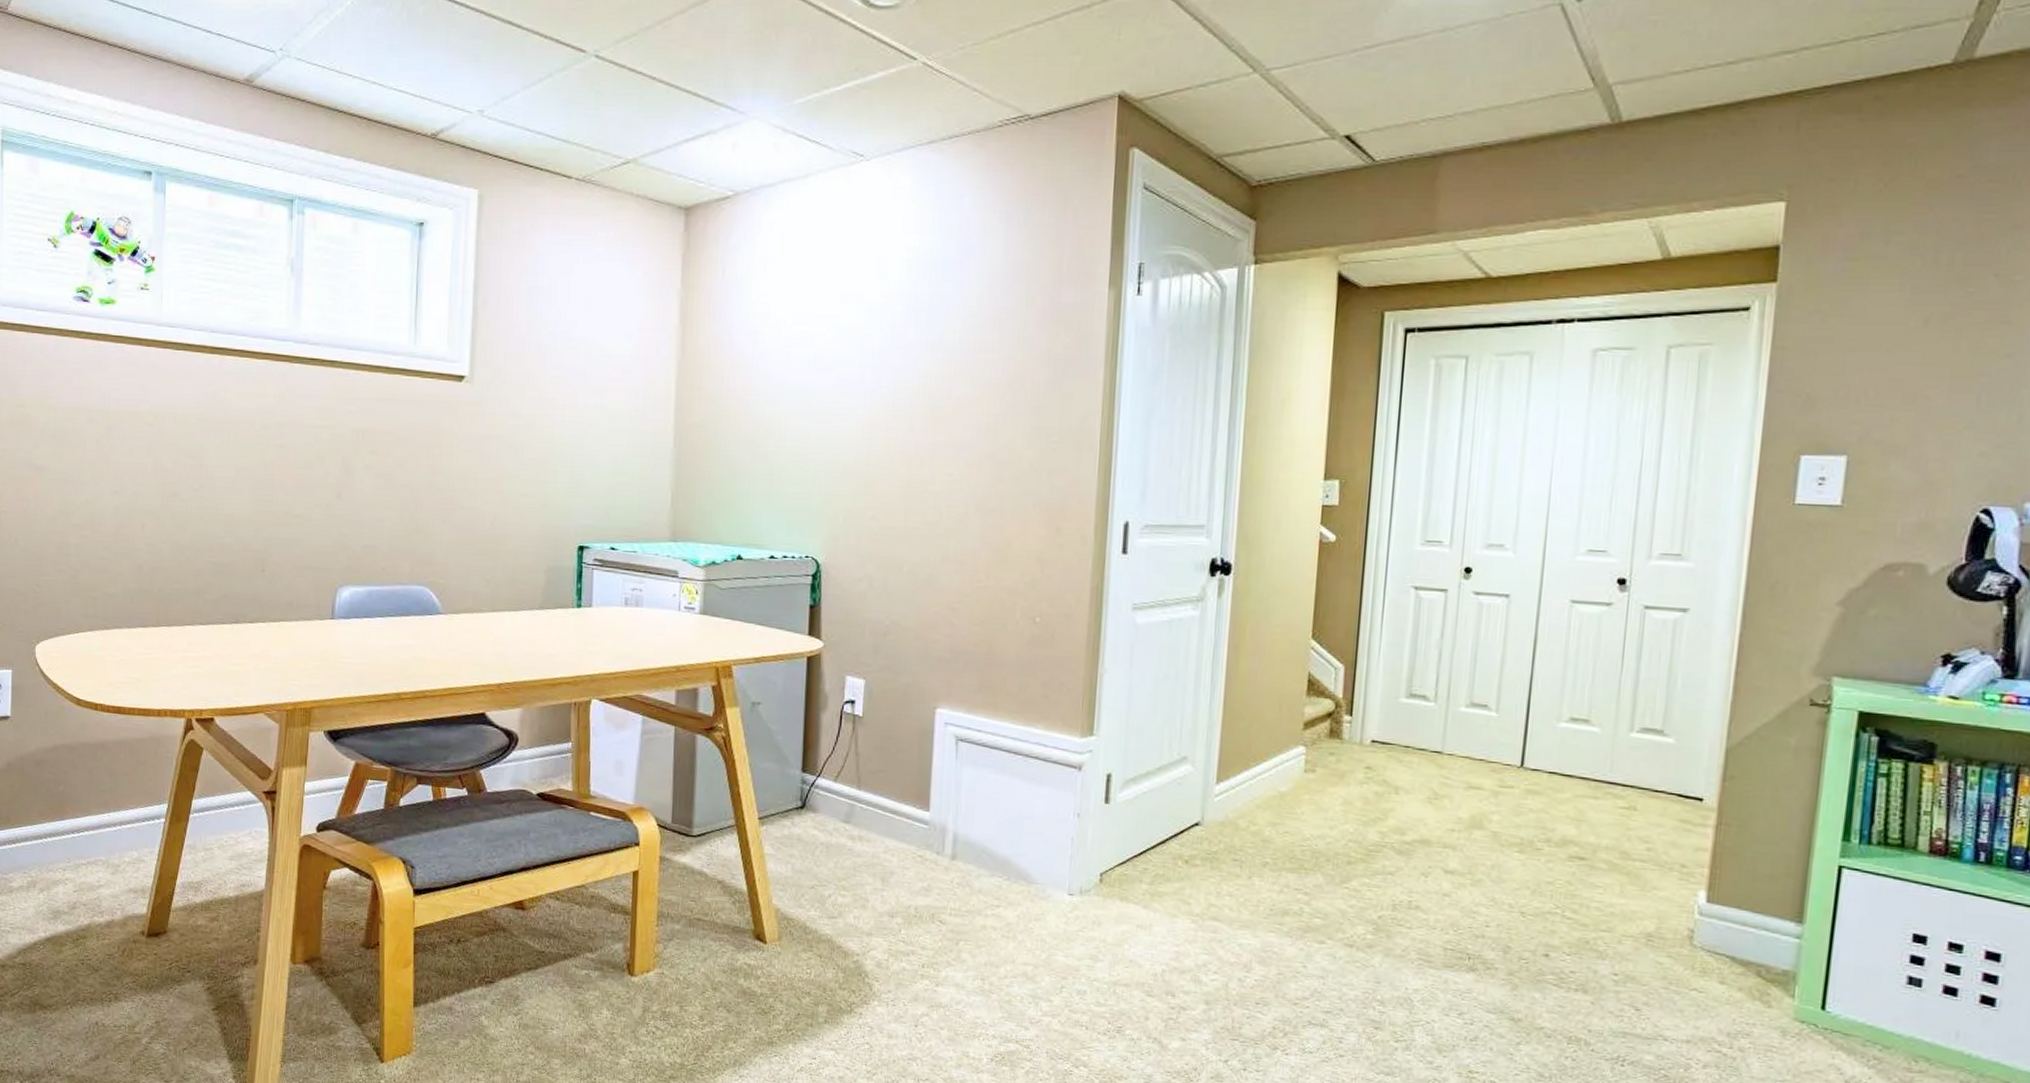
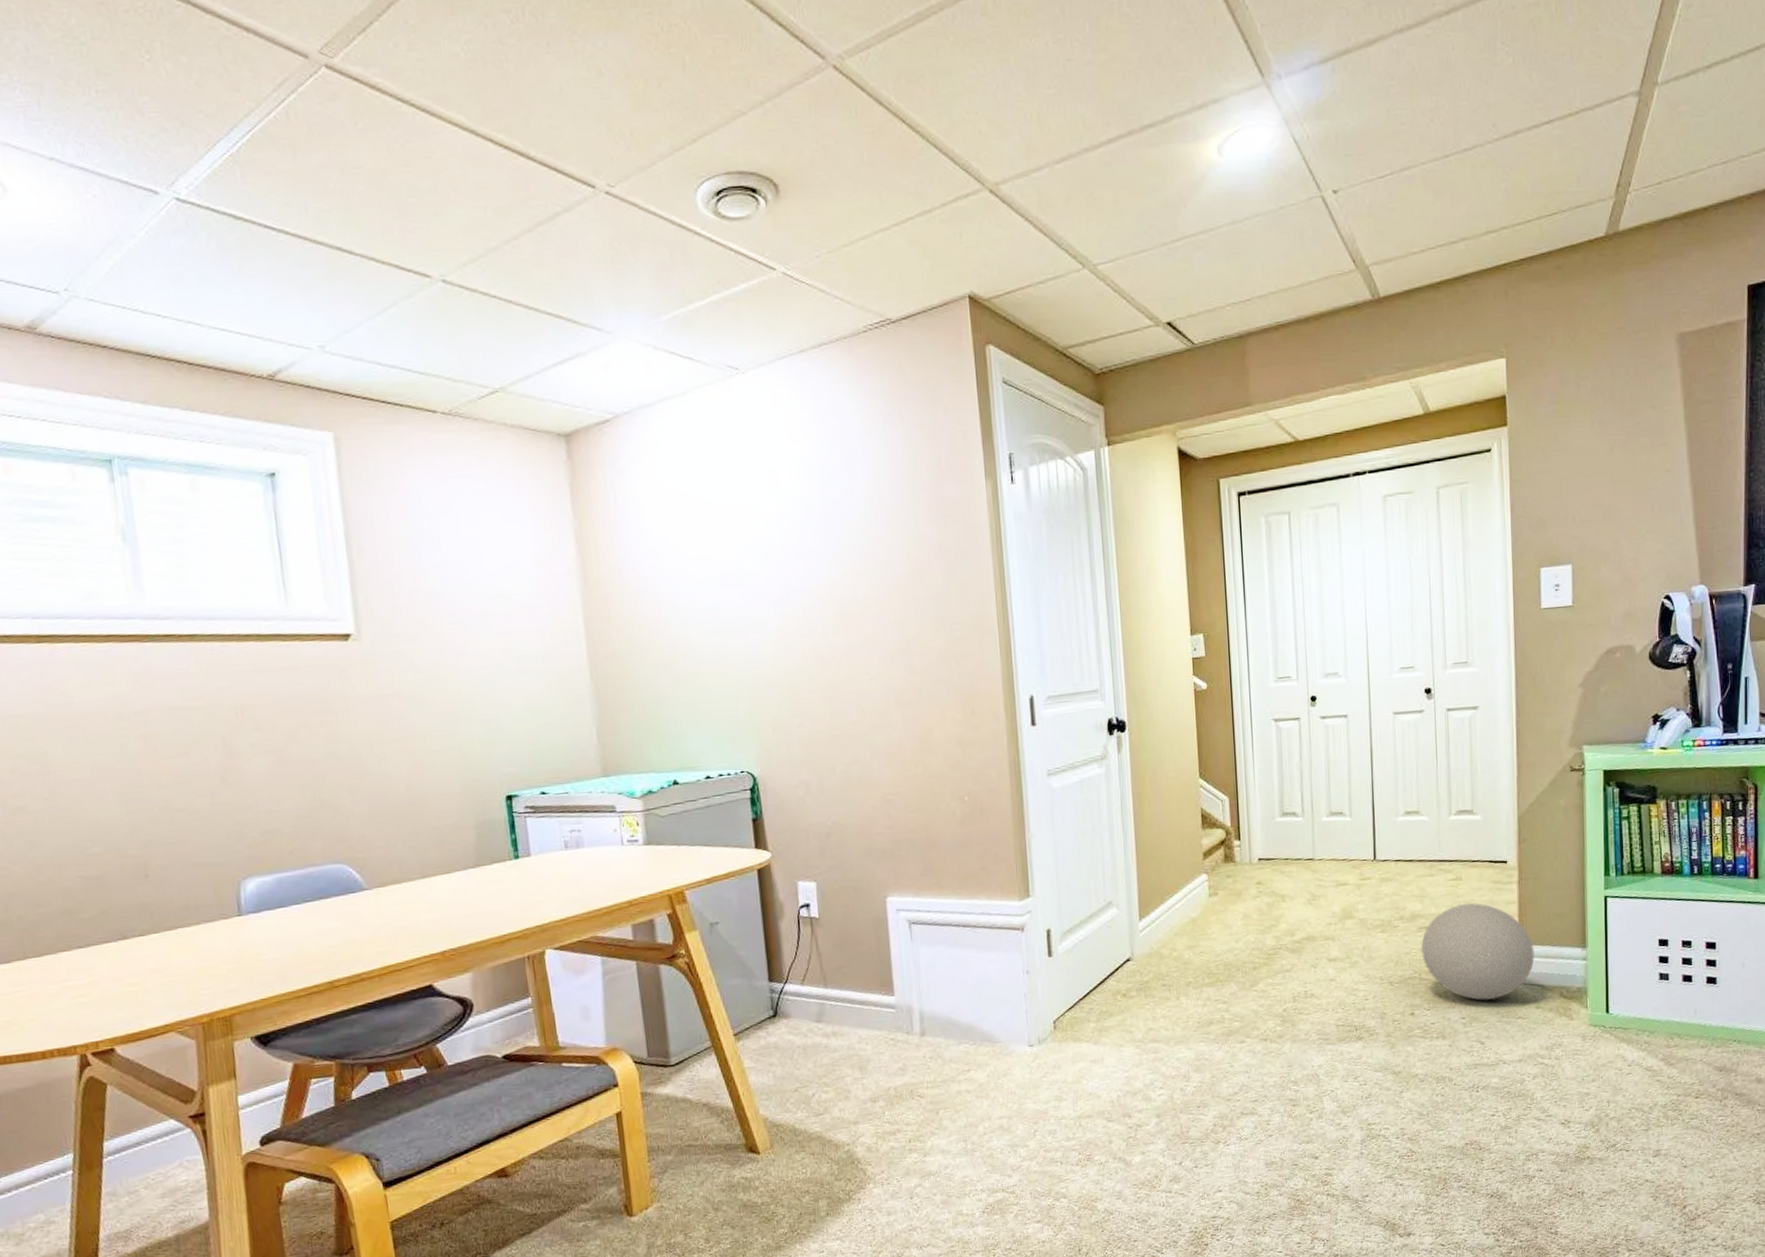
decorative ball: none [1568,839,1727,961] -> present [1420,903,1535,1001]

